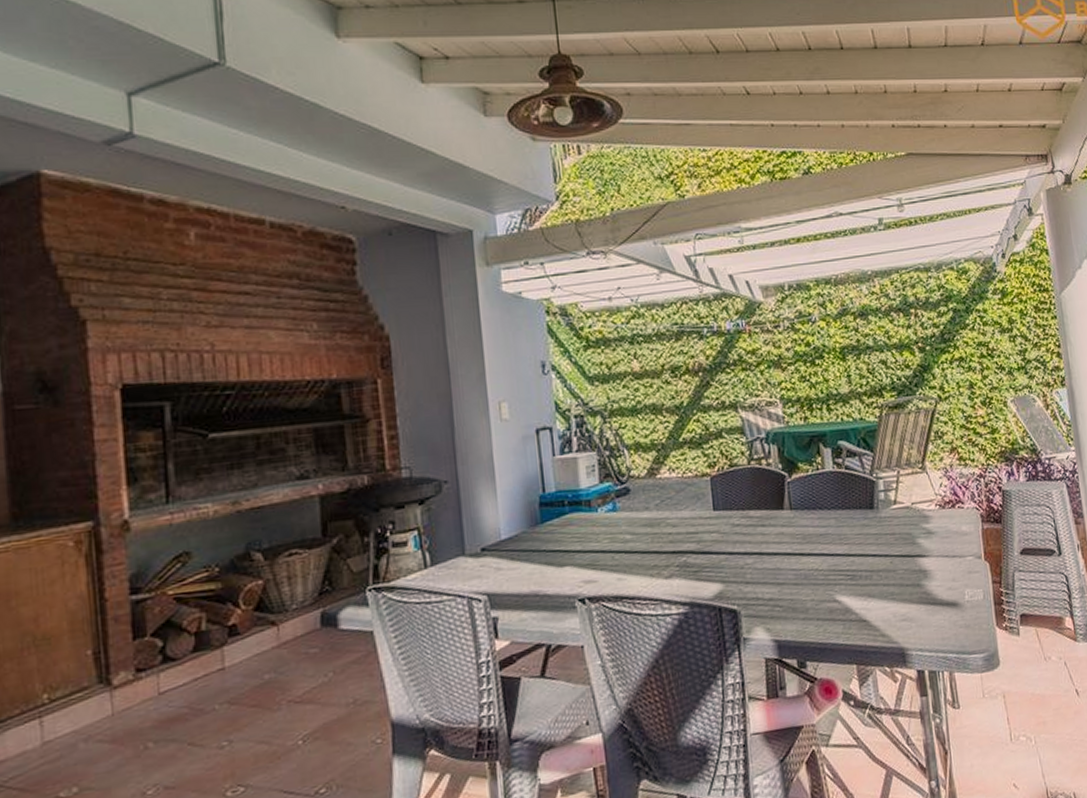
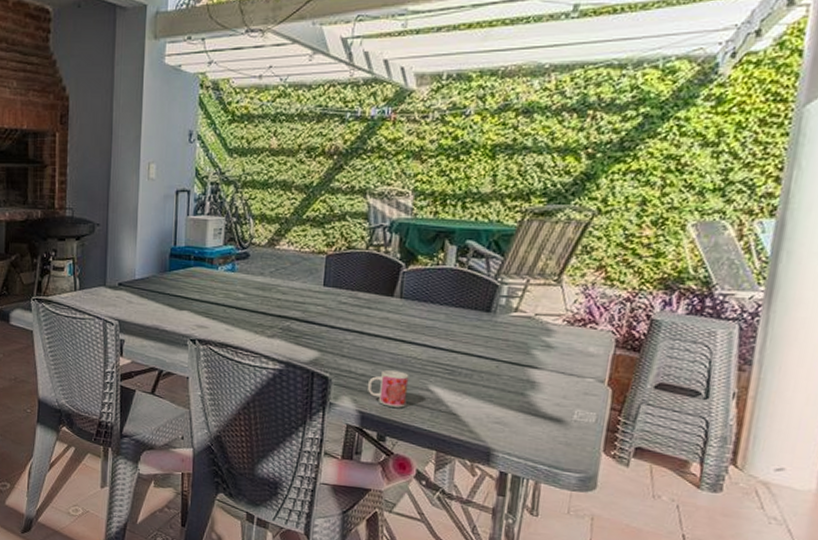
mug: none [776,587,818,628] -> present [367,370,409,408]

